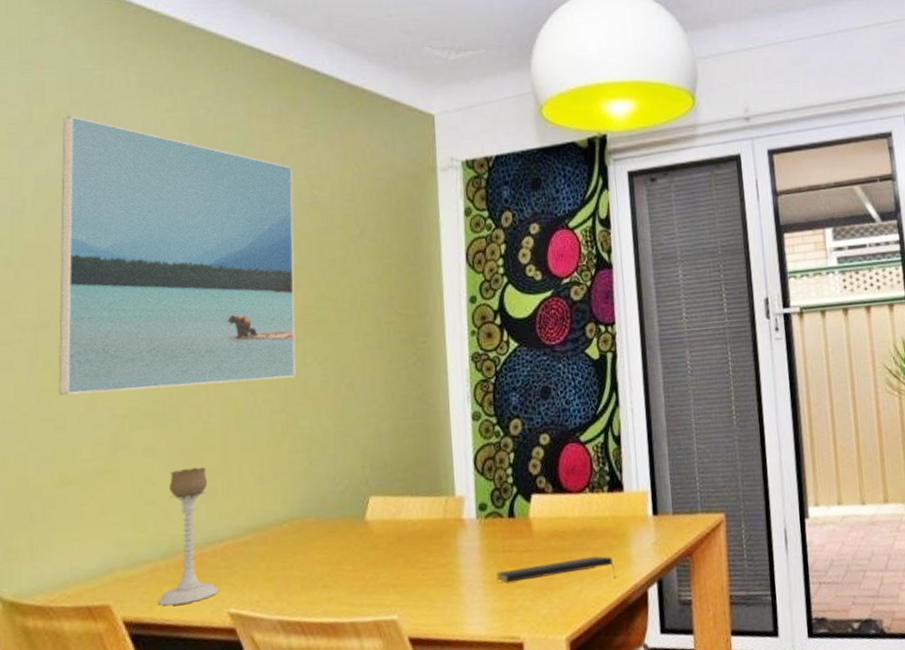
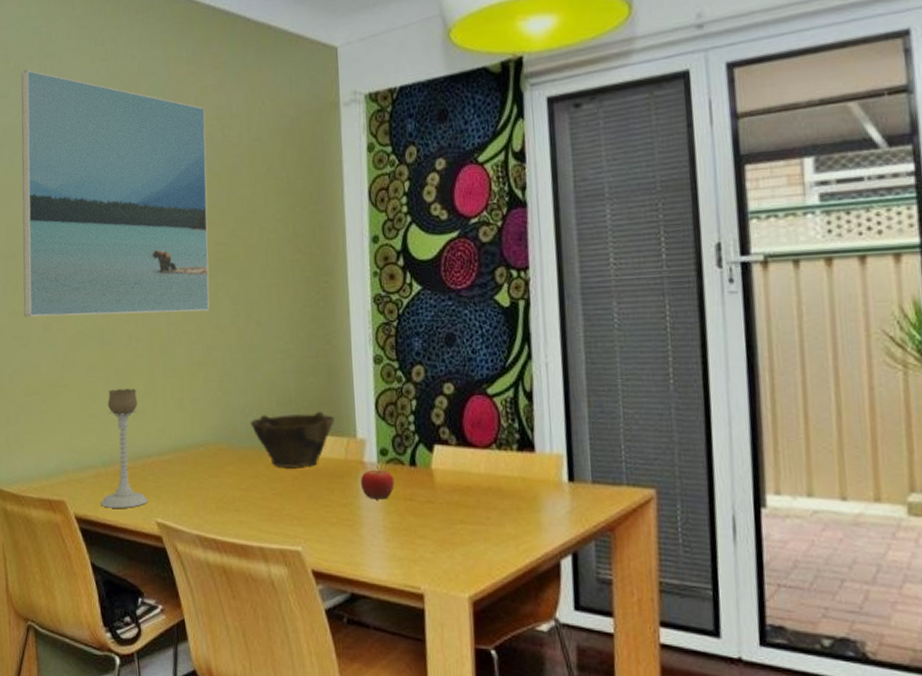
bowl: none [341,472,432,535] -> present [250,411,334,467]
fruit: none [459,520,494,556] -> present [360,465,395,500]
notepad: present [496,555,616,583] -> none [397,517,525,544]

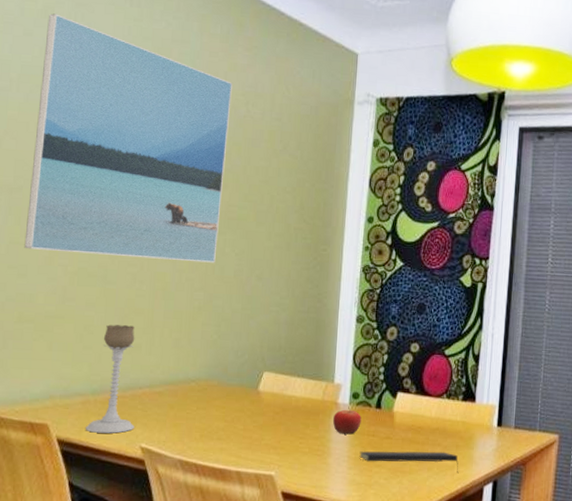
bowl: present [250,411,334,467] -> none [241,358,317,405]
notepad: none [397,517,525,544] -> present [359,450,459,474]

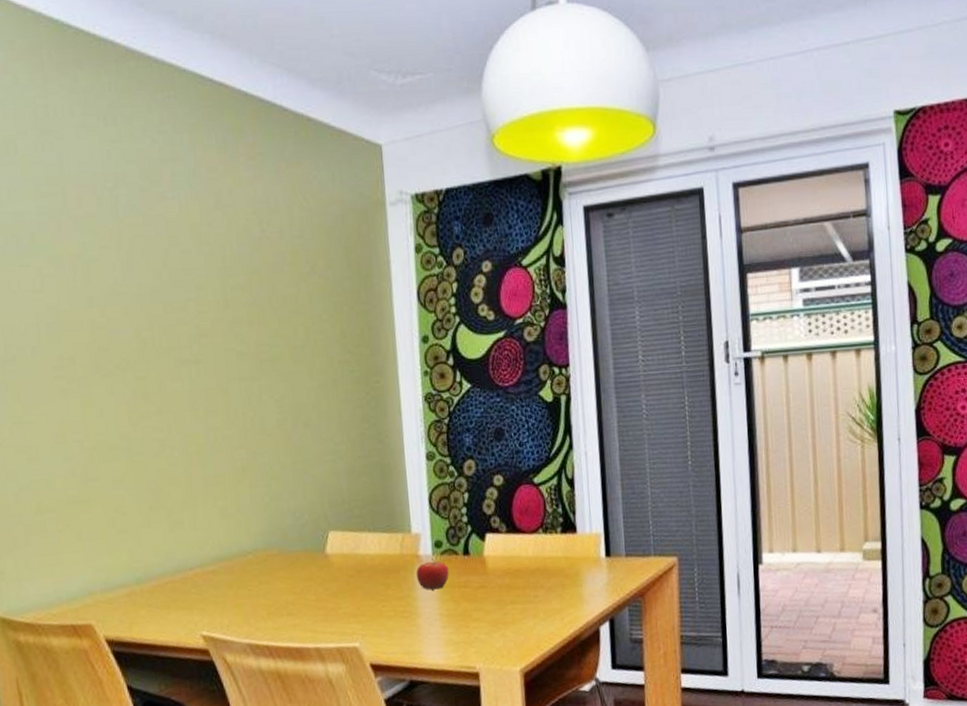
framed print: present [24,13,233,263] -> none [10,147,253,428]
candle holder: present [85,324,135,433] -> none [135,499,191,627]
notepad: present [359,450,459,474] -> none [452,594,569,617]

